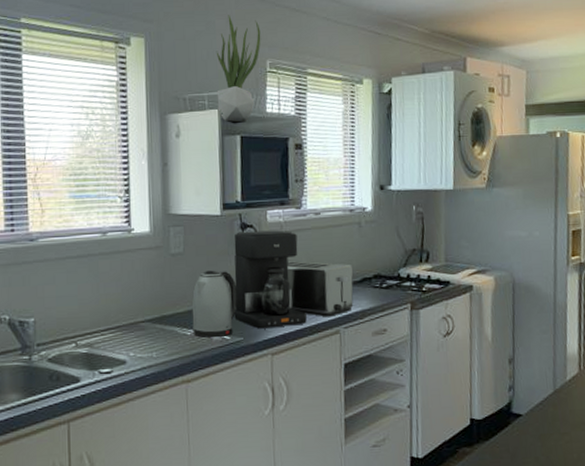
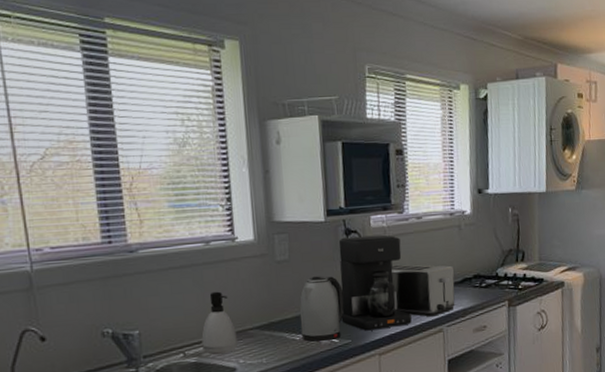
soap dispenser: none [94,282,129,347] -> present [201,291,238,356]
potted plant: present [216,15,261,124] -> none [313,18,359,130]

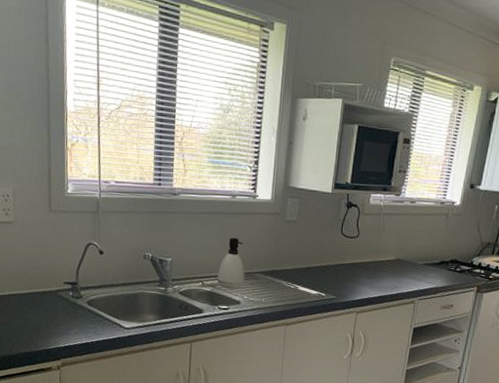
kettle: present [299,276,344,342] -> none [296,238,336,293]
coffee maker: present [338,234,412,331] -> none [330,209,393,292]
toaster: present [391,263,455,317] -> none [377,238,434,289]

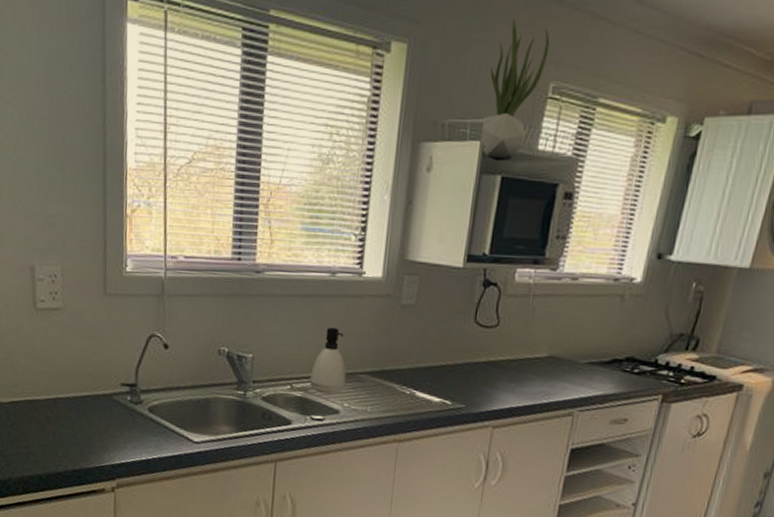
potted plant: none [342,10,391,115] -> present [480,19,550,161]

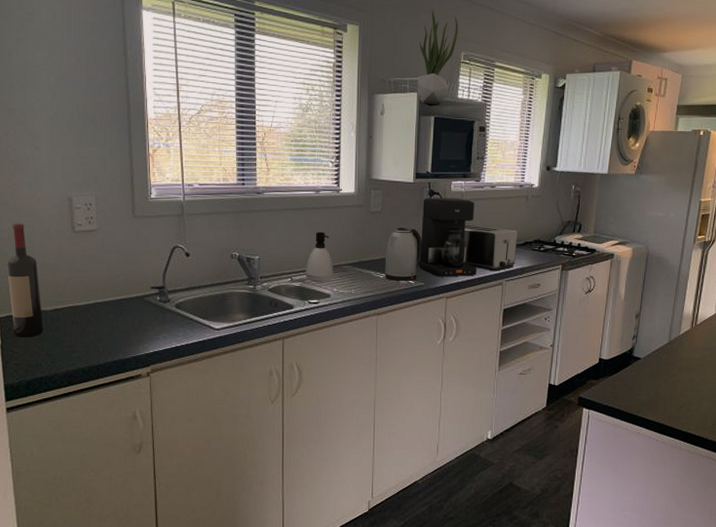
kettle: none [412,328,468,401] -> present [385,227,422,281]
coffee maker: none [459,289,546,400] -> present [418,197,477,277]
toaster: none [522,327,603,397] -> present [463,223,517,271]

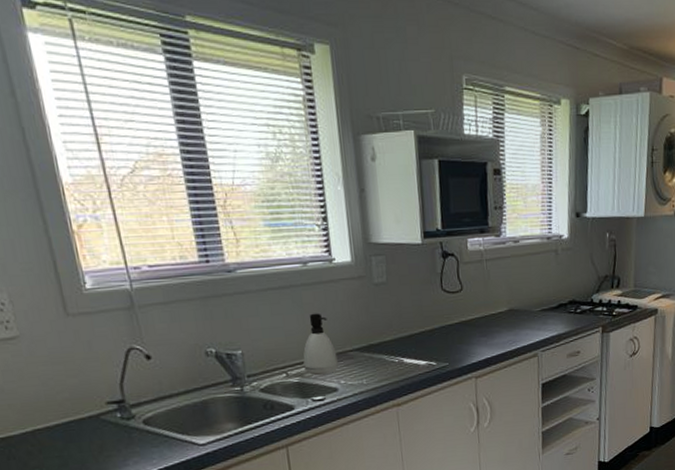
kettle: present [385,227,422,281] -> none [397,299,442,364]
potted plant: present [417,9,458,107] -> none [408,20,456,147]
coffee maker: present [418,197,477,277] -> none [435,258,507,355]
toaster: present [463,223,517,271] -> none [488,287,550,342]

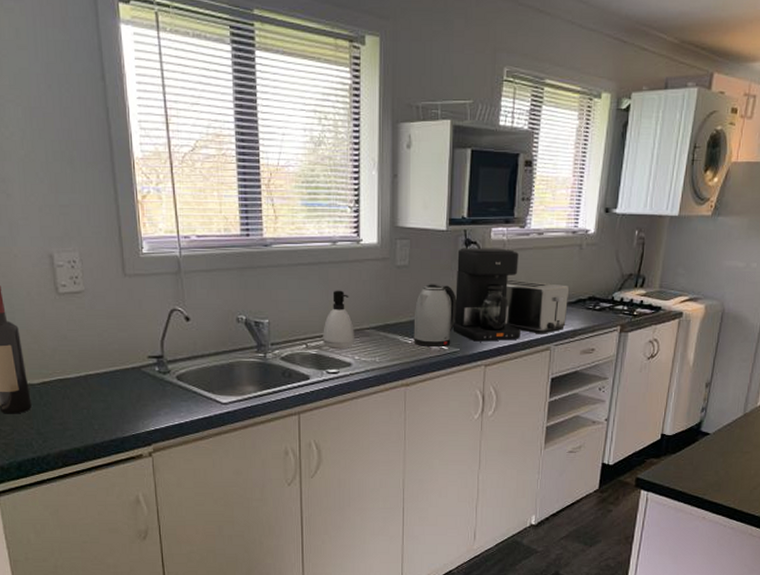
kettle: none [397,299,442,364] -> present [413,284,457,346]
coffee maker: none [435,258,507,355] -> present [452,248,520,342]
toaster: none [488,287,550,342] -> present [505,278,569,334]

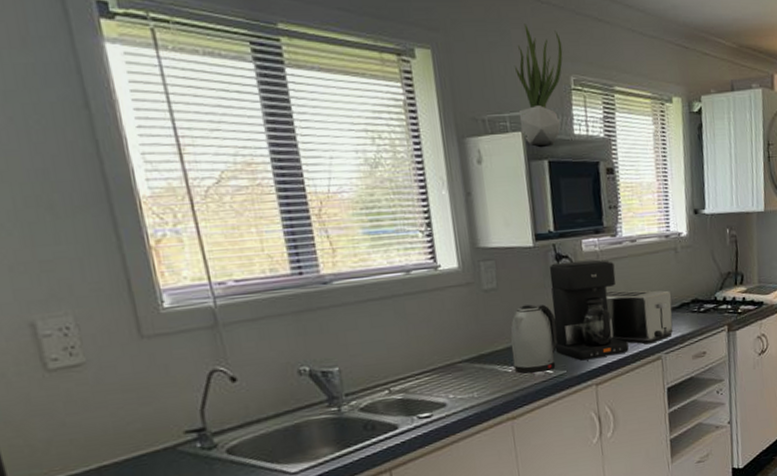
soap dispenser: present [323,290,354,350] -> none [407,323,447,391]
potted plant: none [450,13,500,137] -> present [514,24,563,148]

